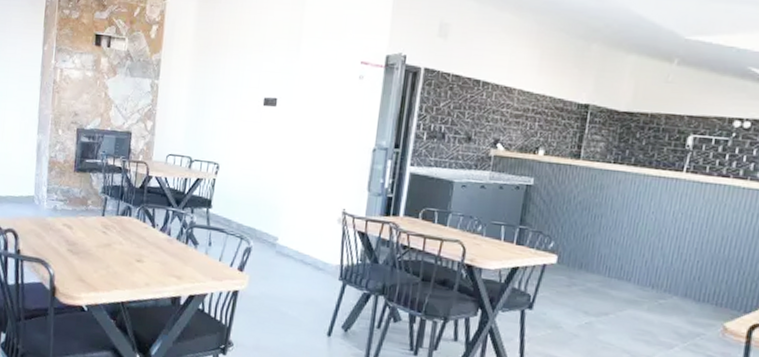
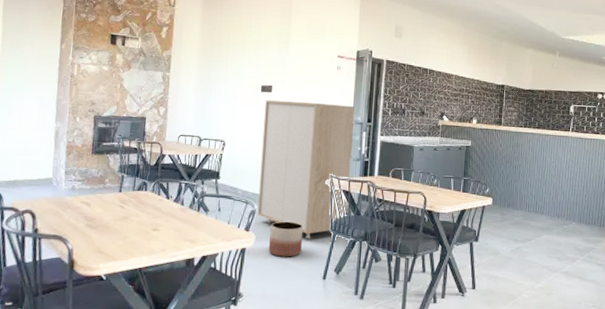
storage cabinet: none [253,116,380,287] -> present [257,100,355,239]
planter: none [265,262,307,307] -> present [269,221,303,257]

